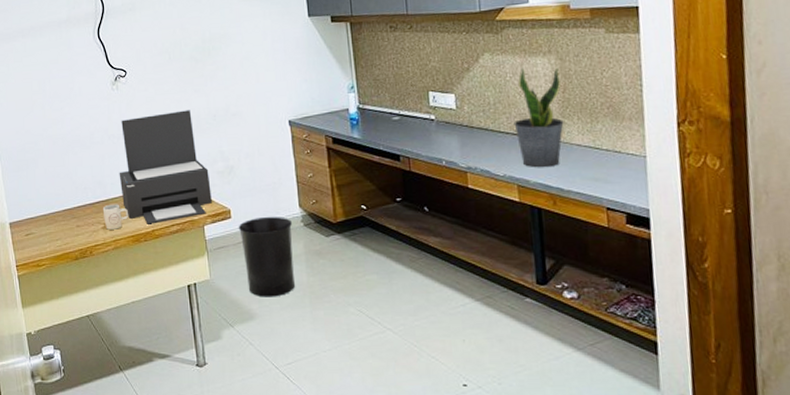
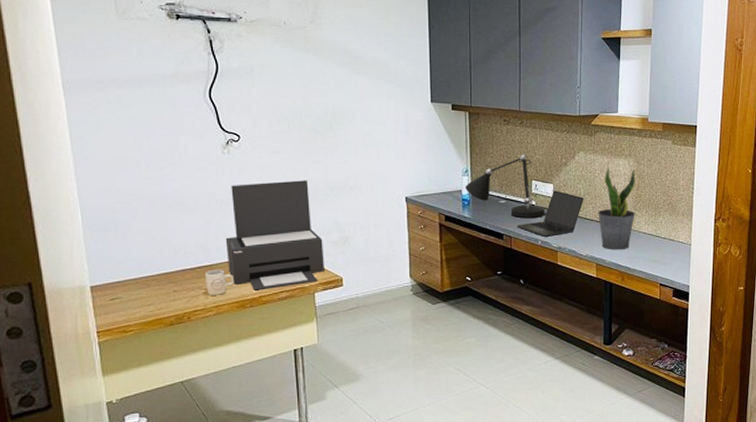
waste bin: present [238,216,295,297] -> none [349,285,402,360]
desk lamp: none [352,61,449,136] -> present [465,153,546,219]
laptop: none [414,101,495,156] -> present [516,190,584,237]

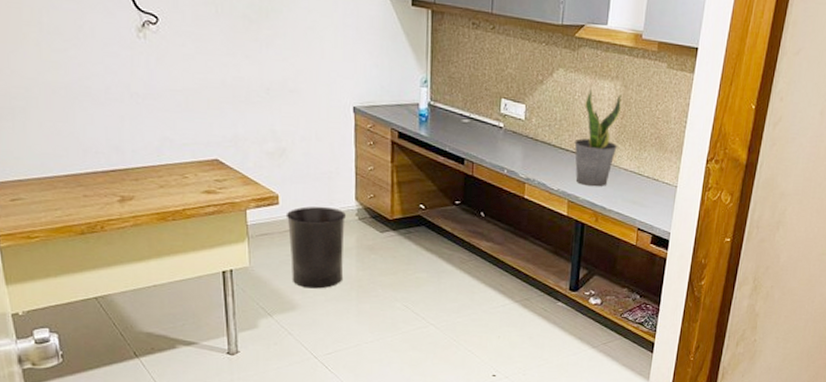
mug: present [204,269,235,295] -> none [119,174,154,204]
printer: present [225,180,324,292] -> none [143,76,258,204]
waste bin: none [349,285,402,360] -> present [285,206,346,289]
desk lamp: present [465,153,546,219] -> none [423,65,515,143]
laptop: present [516,190,584,237] -> none [480,112,560,166]

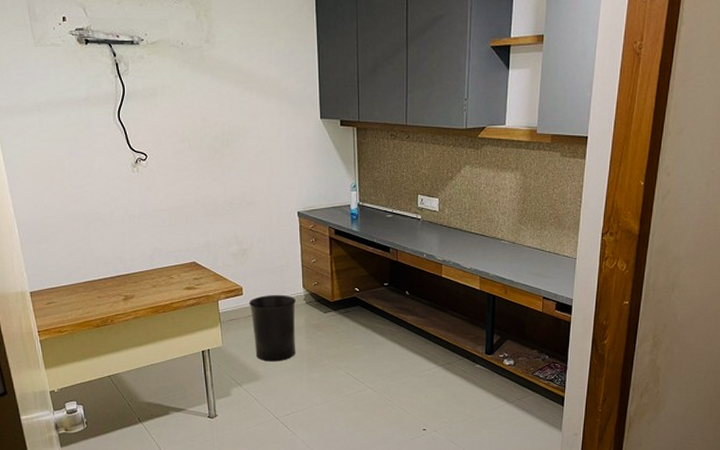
potted plant: present [574,88,622,186] -> none [482,179,522,263]

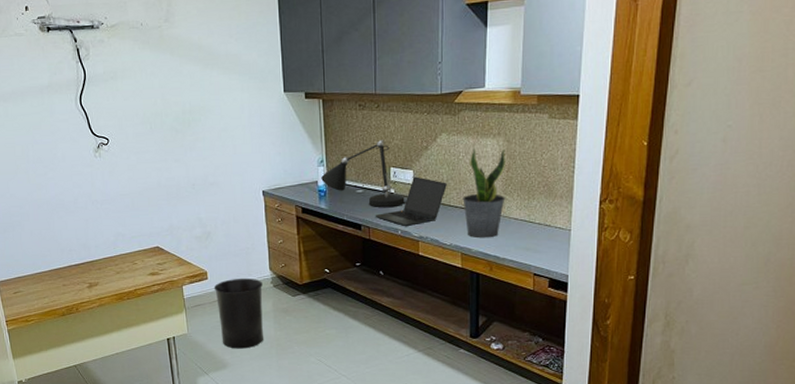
desk lamp: none [354,168,431,233] -> present [321,139,406,208]
laptop: none [402,204,469,250] -> present [375,176,447,226]
potted plant: none [482,179,522,263] -> present [462,147,505,237]

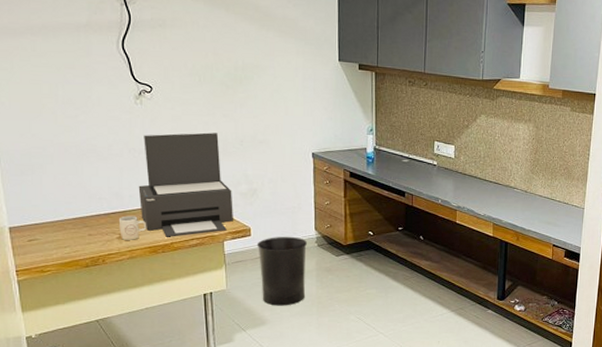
mug: none [87,265,113,289] -> present [118,216,147,240]
printer: none [102,178,190,285] -> present [138,132,233,238]
desk lamp: present [321,139,406,208] -> none [370,114,447,178]
laptop: present [375,176,447,226] -> none [418,151,484,196]
potted plant: present [462,147,505,237] -> none [496,130,534,210]

